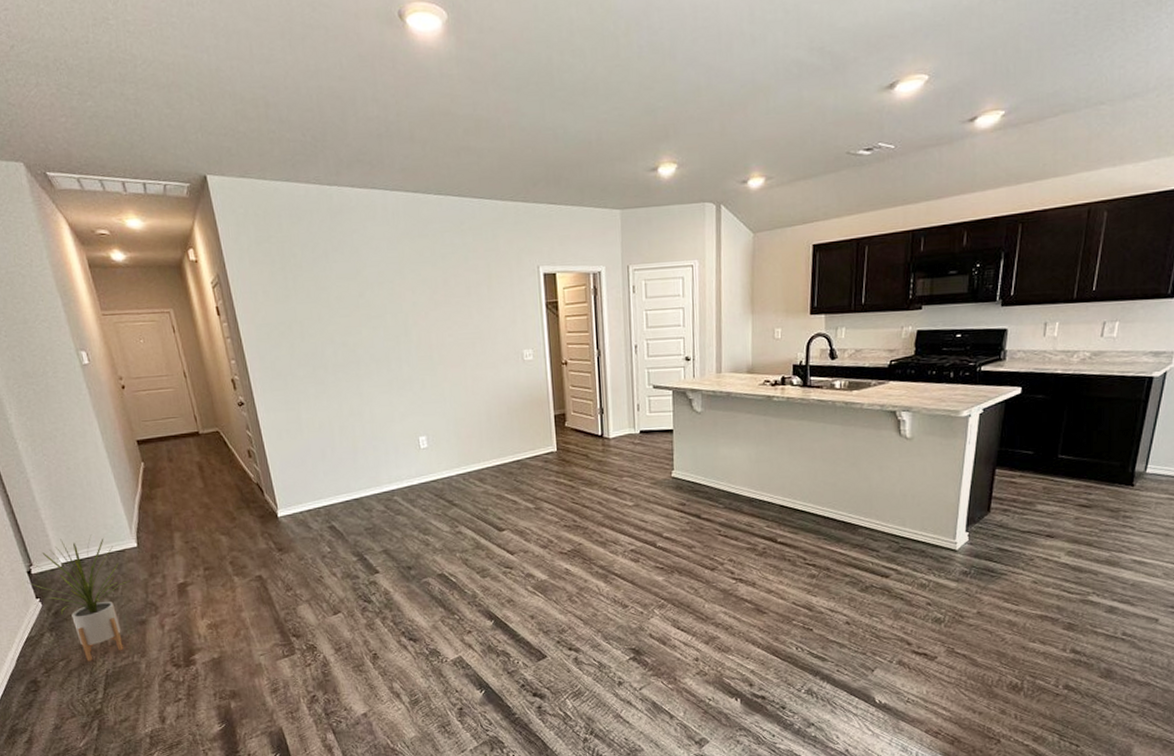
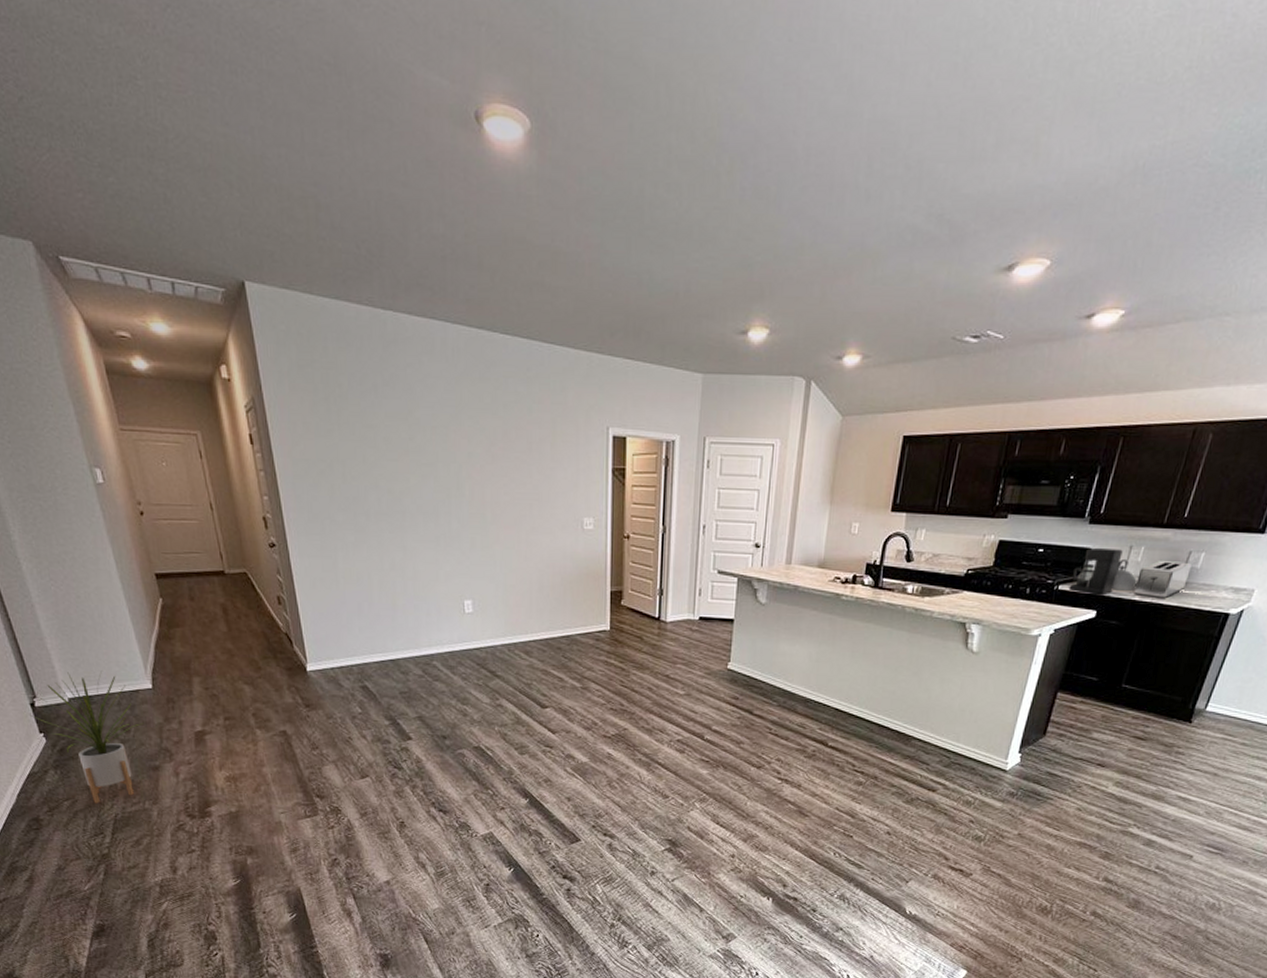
coffee maker: none [991,327,1038,372] -> present [1068,547,1123,596]
kettle: none [1033,335,1057,367] -> present [1111,558,1137,592]
toaster: none [1055,332,1107,370] -> present [1133,560,1192,599]

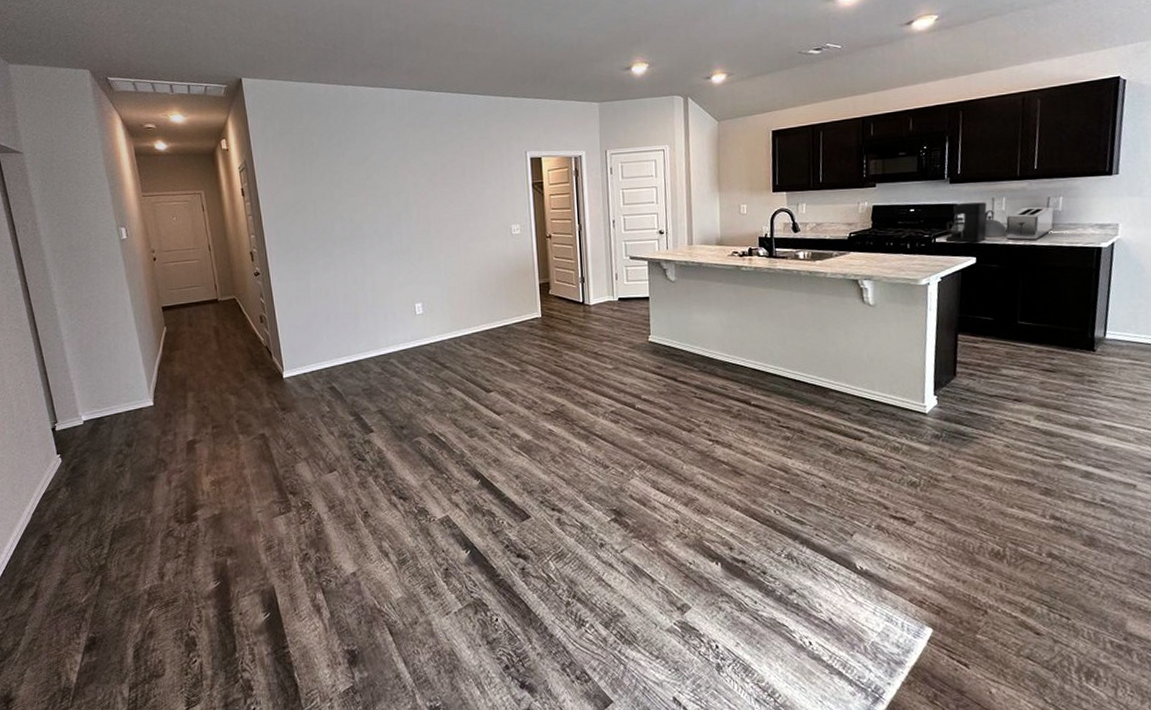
house plant: present [29,672,144,804] -> none [50,395,145,517]

